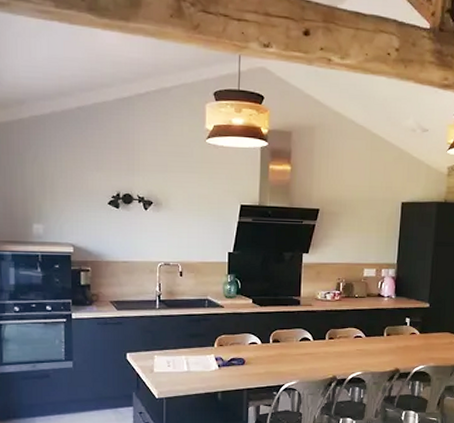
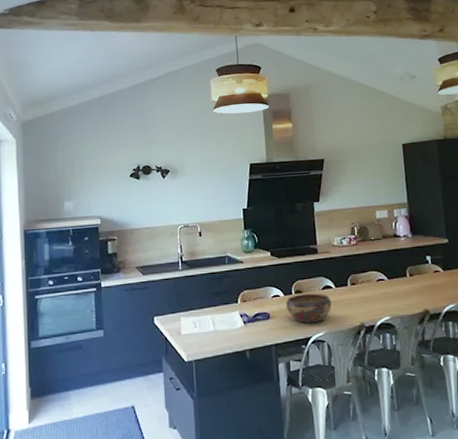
decorative bowl: none [261,343,308,372] -> present [285,293,332,323]

